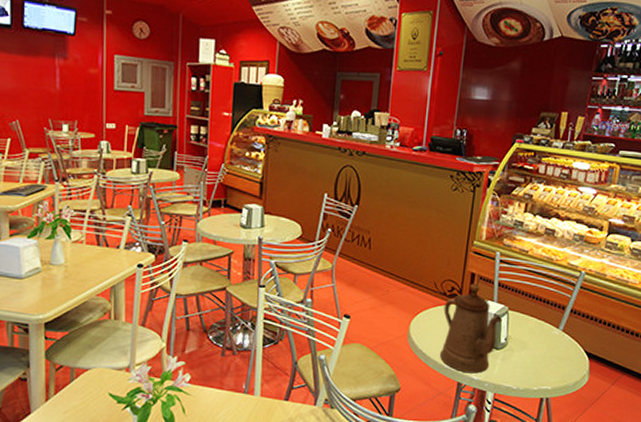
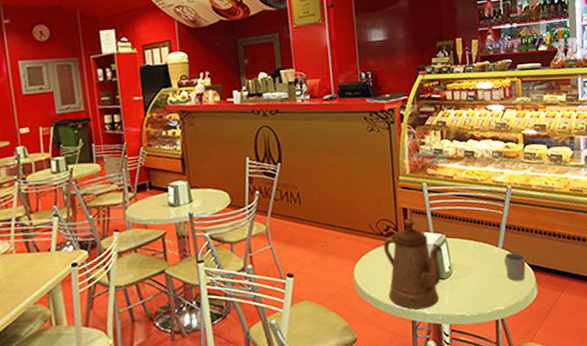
mug: none [561,337,585,366] -> present [504,252,526,282]

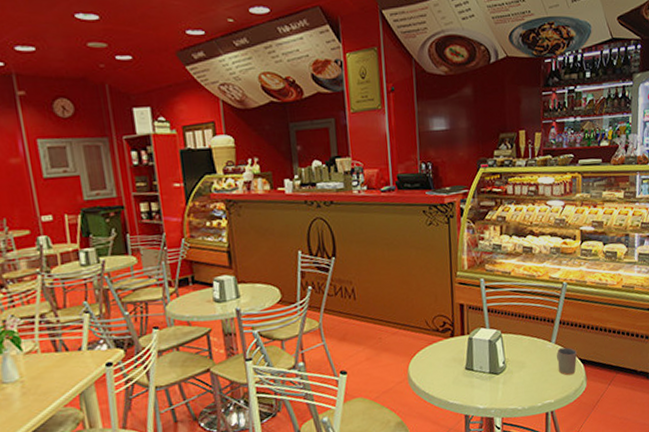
coffee pot: present [383,218,442,310] -> none [439,314,497,404]

